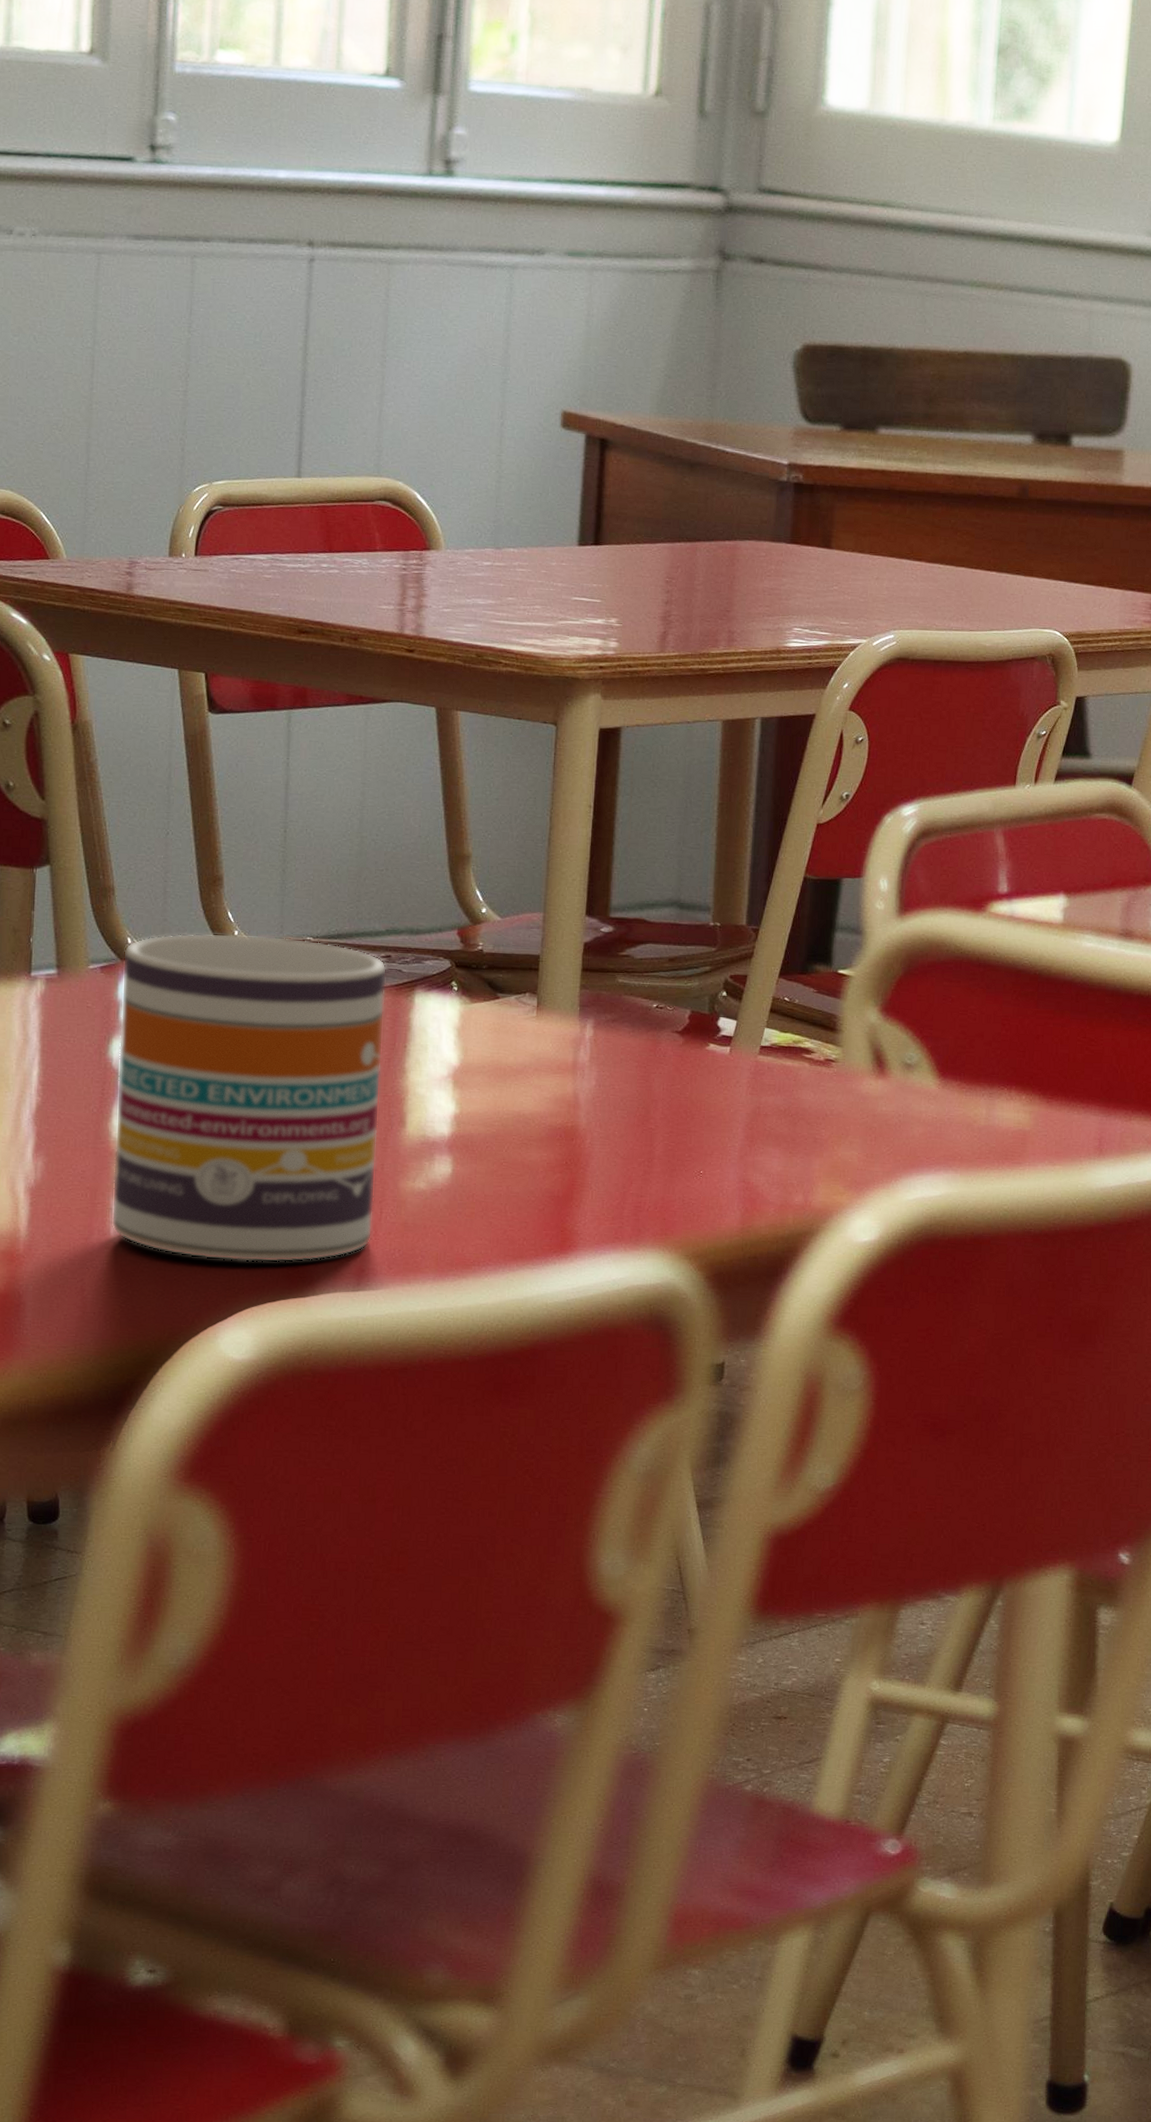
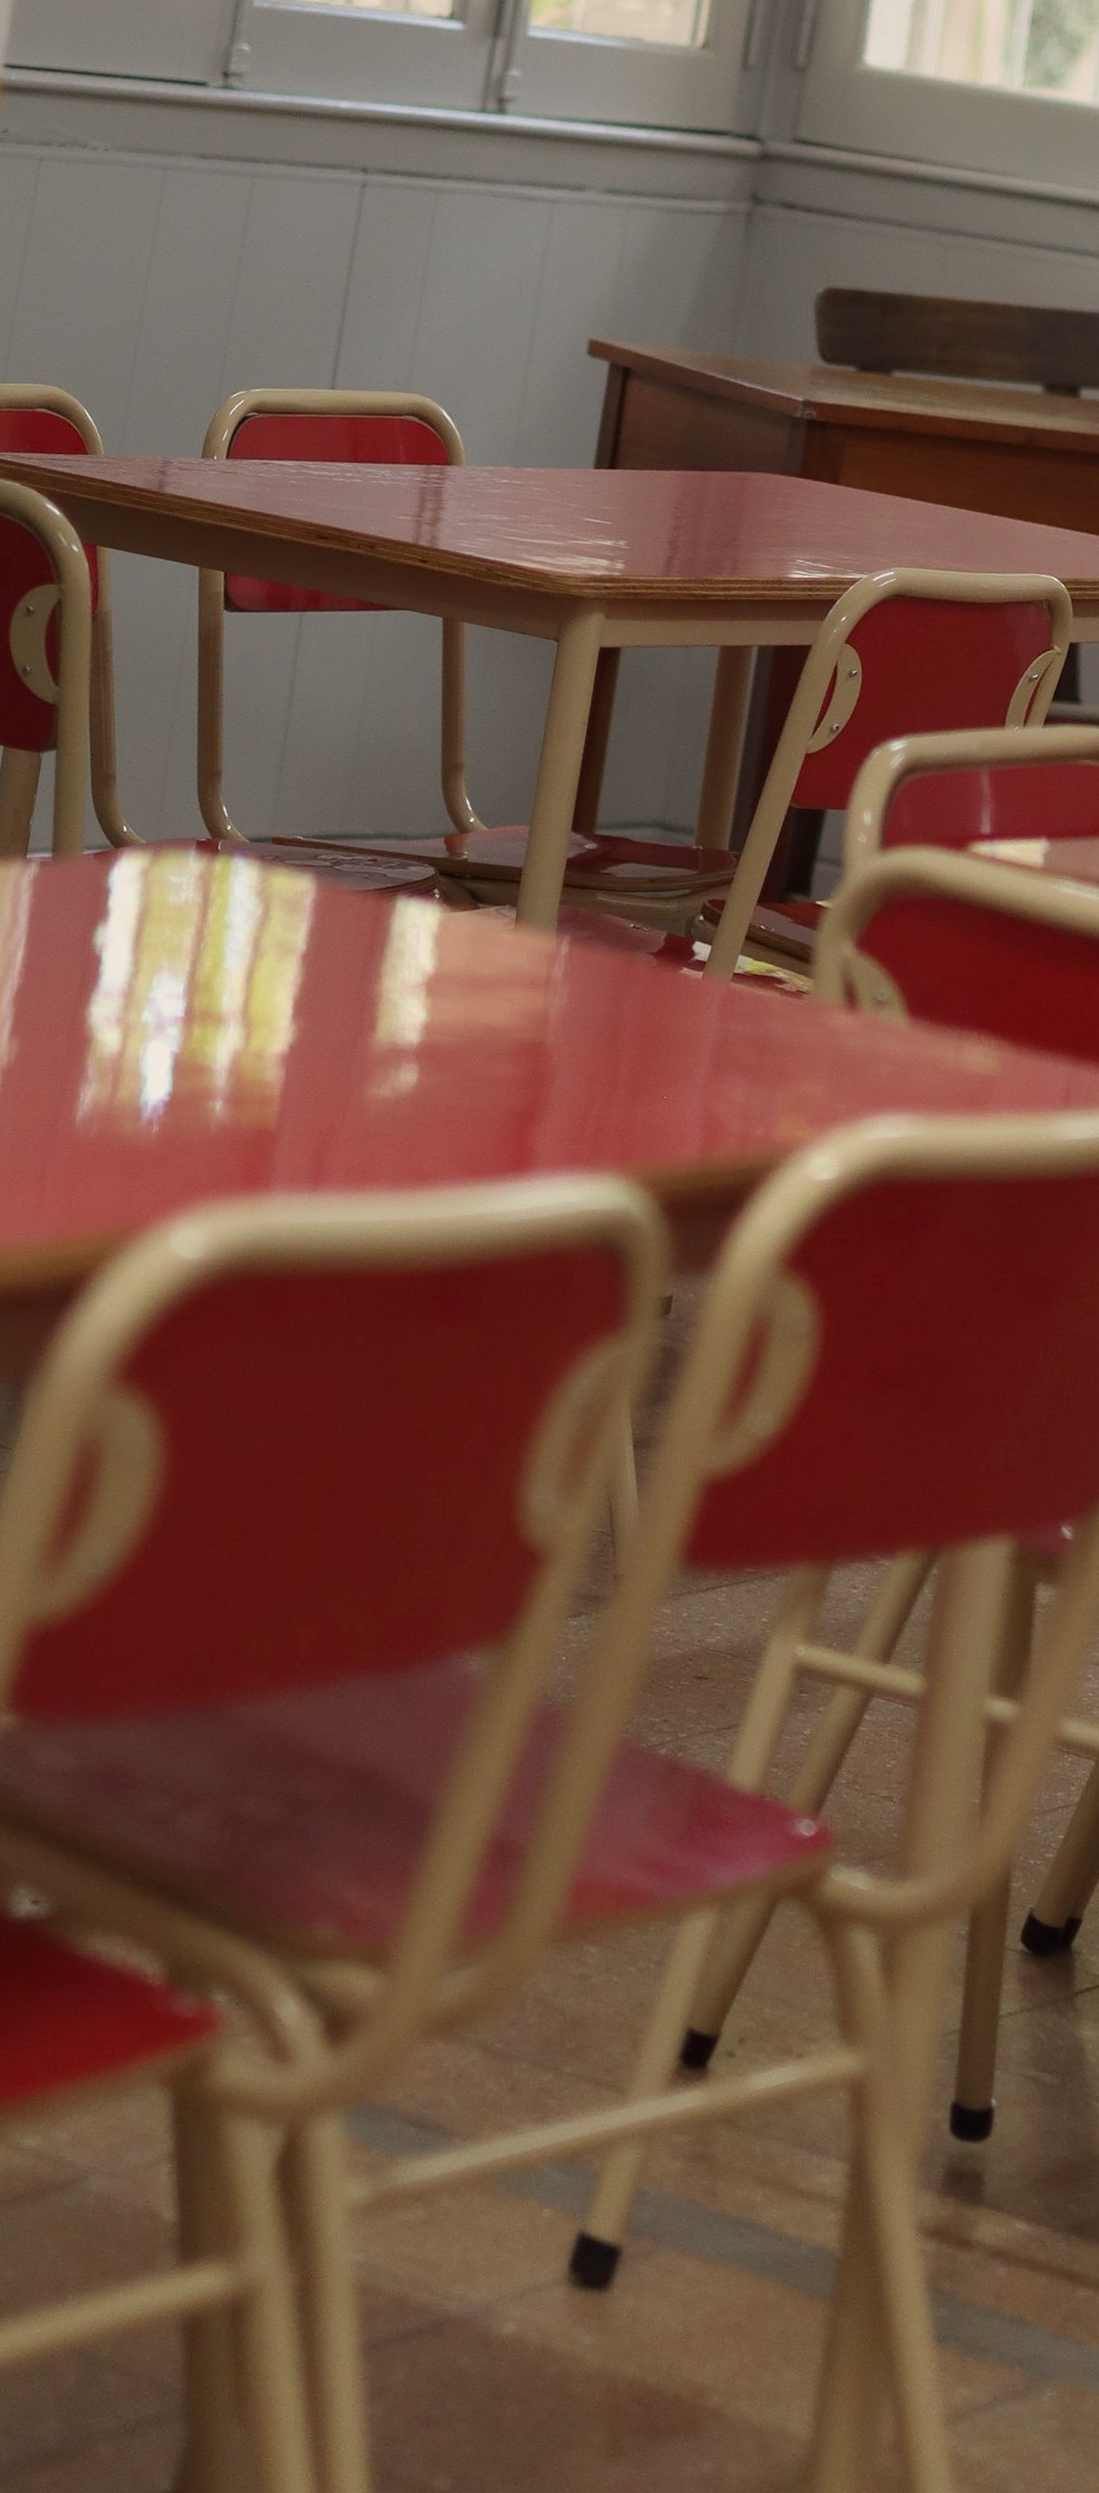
mug: present [111,933,387,1263] -> none [77,825,372,1163]

